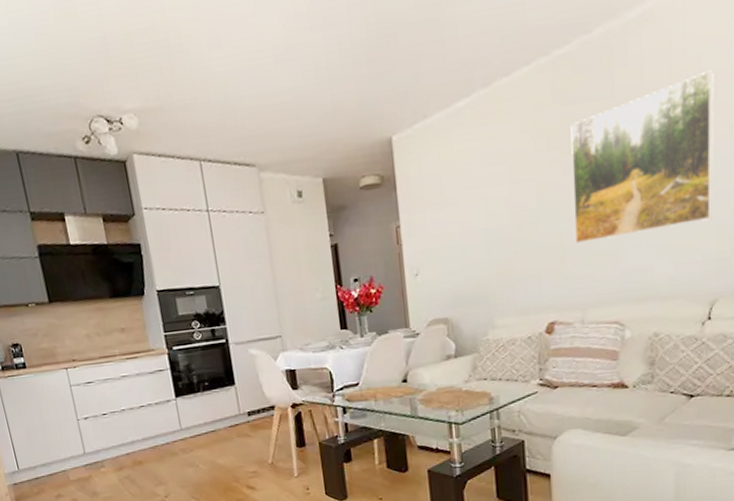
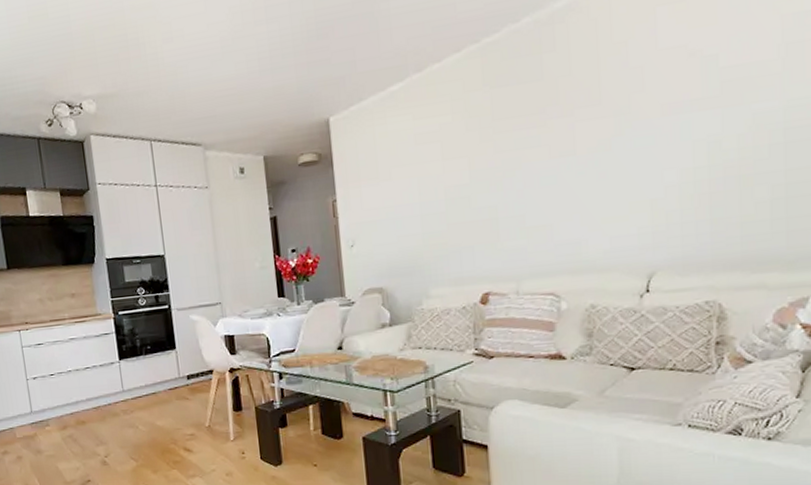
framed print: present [570,70,714,244] -> none [501,53,646,218]

